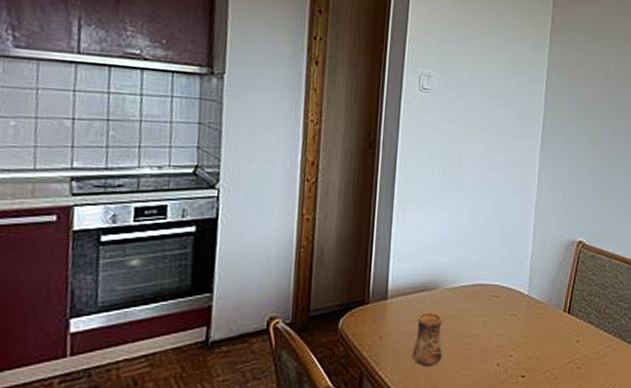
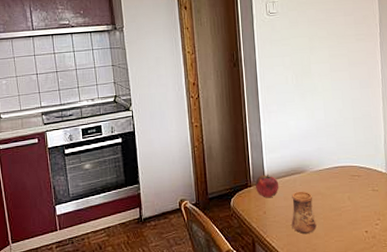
fruit: none [373,288,404,320] -> present [255,174,279,198]

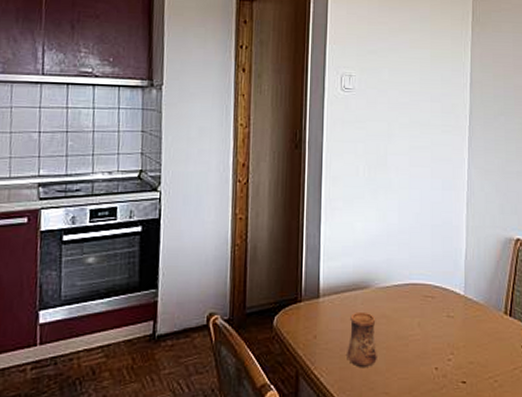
fruit: present [255,174,279,198] -> none [306,287,336,318]

